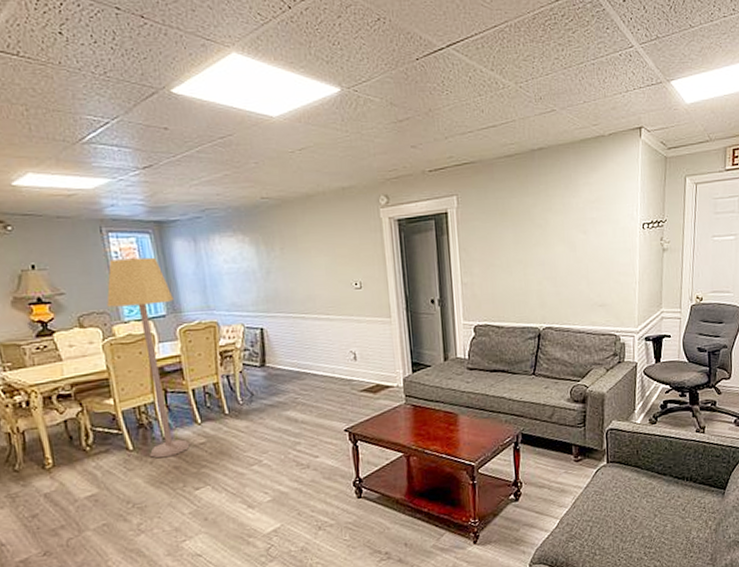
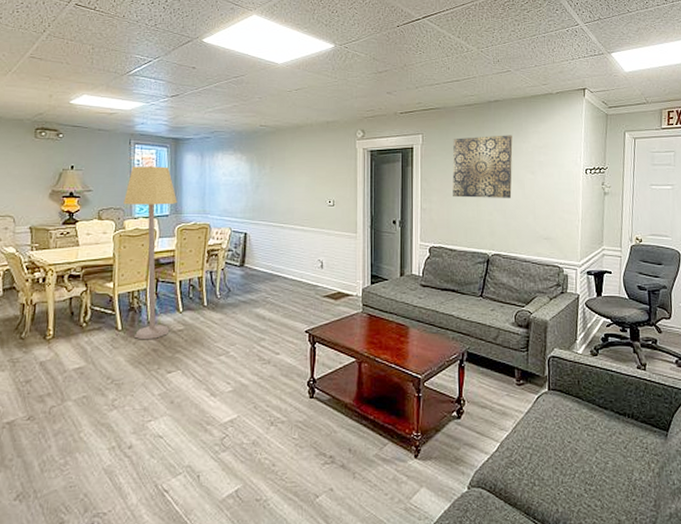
wall art: none [493,189,562,268] -> present [452,135,513,198]

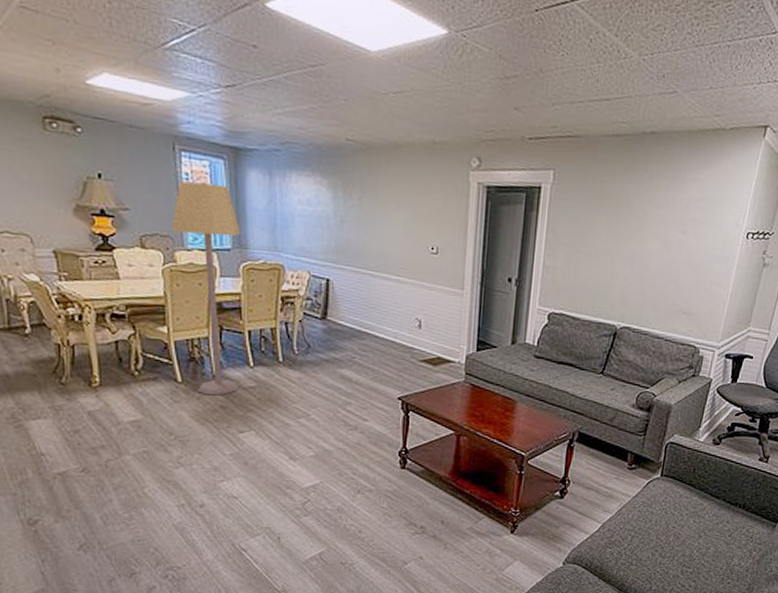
wall art: present [452,135,513,198] -> none [583,179,666,261]

